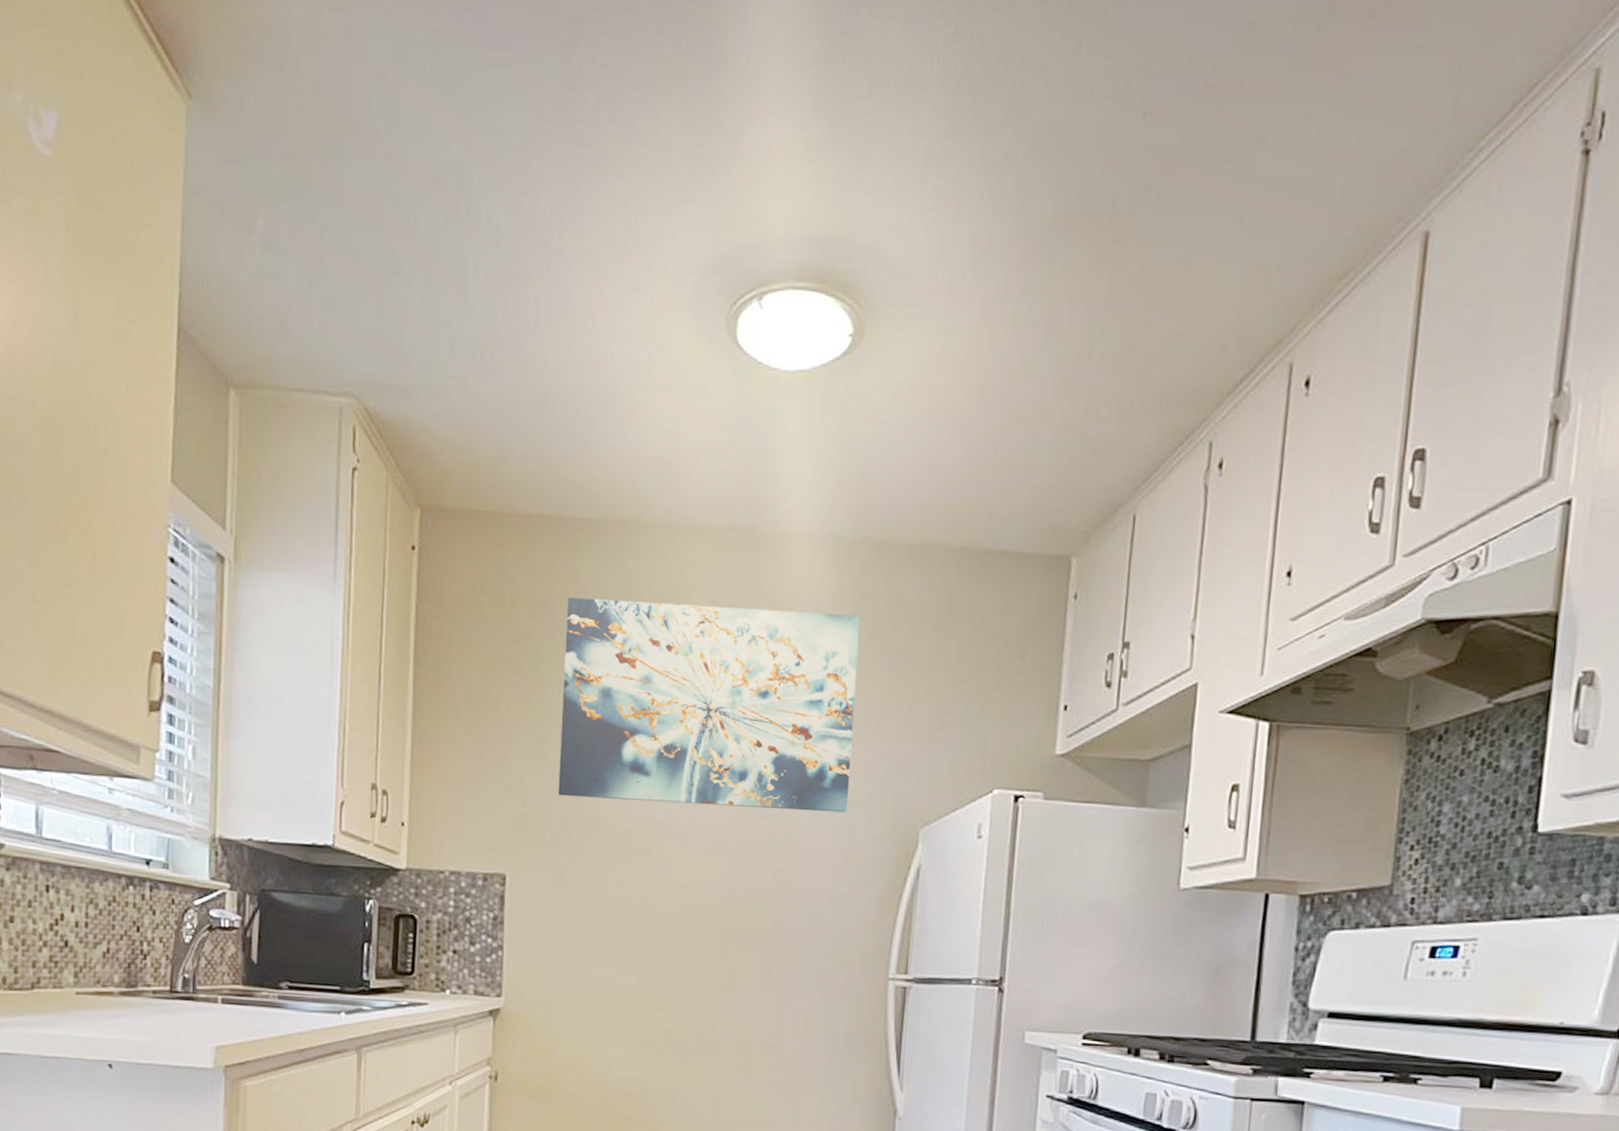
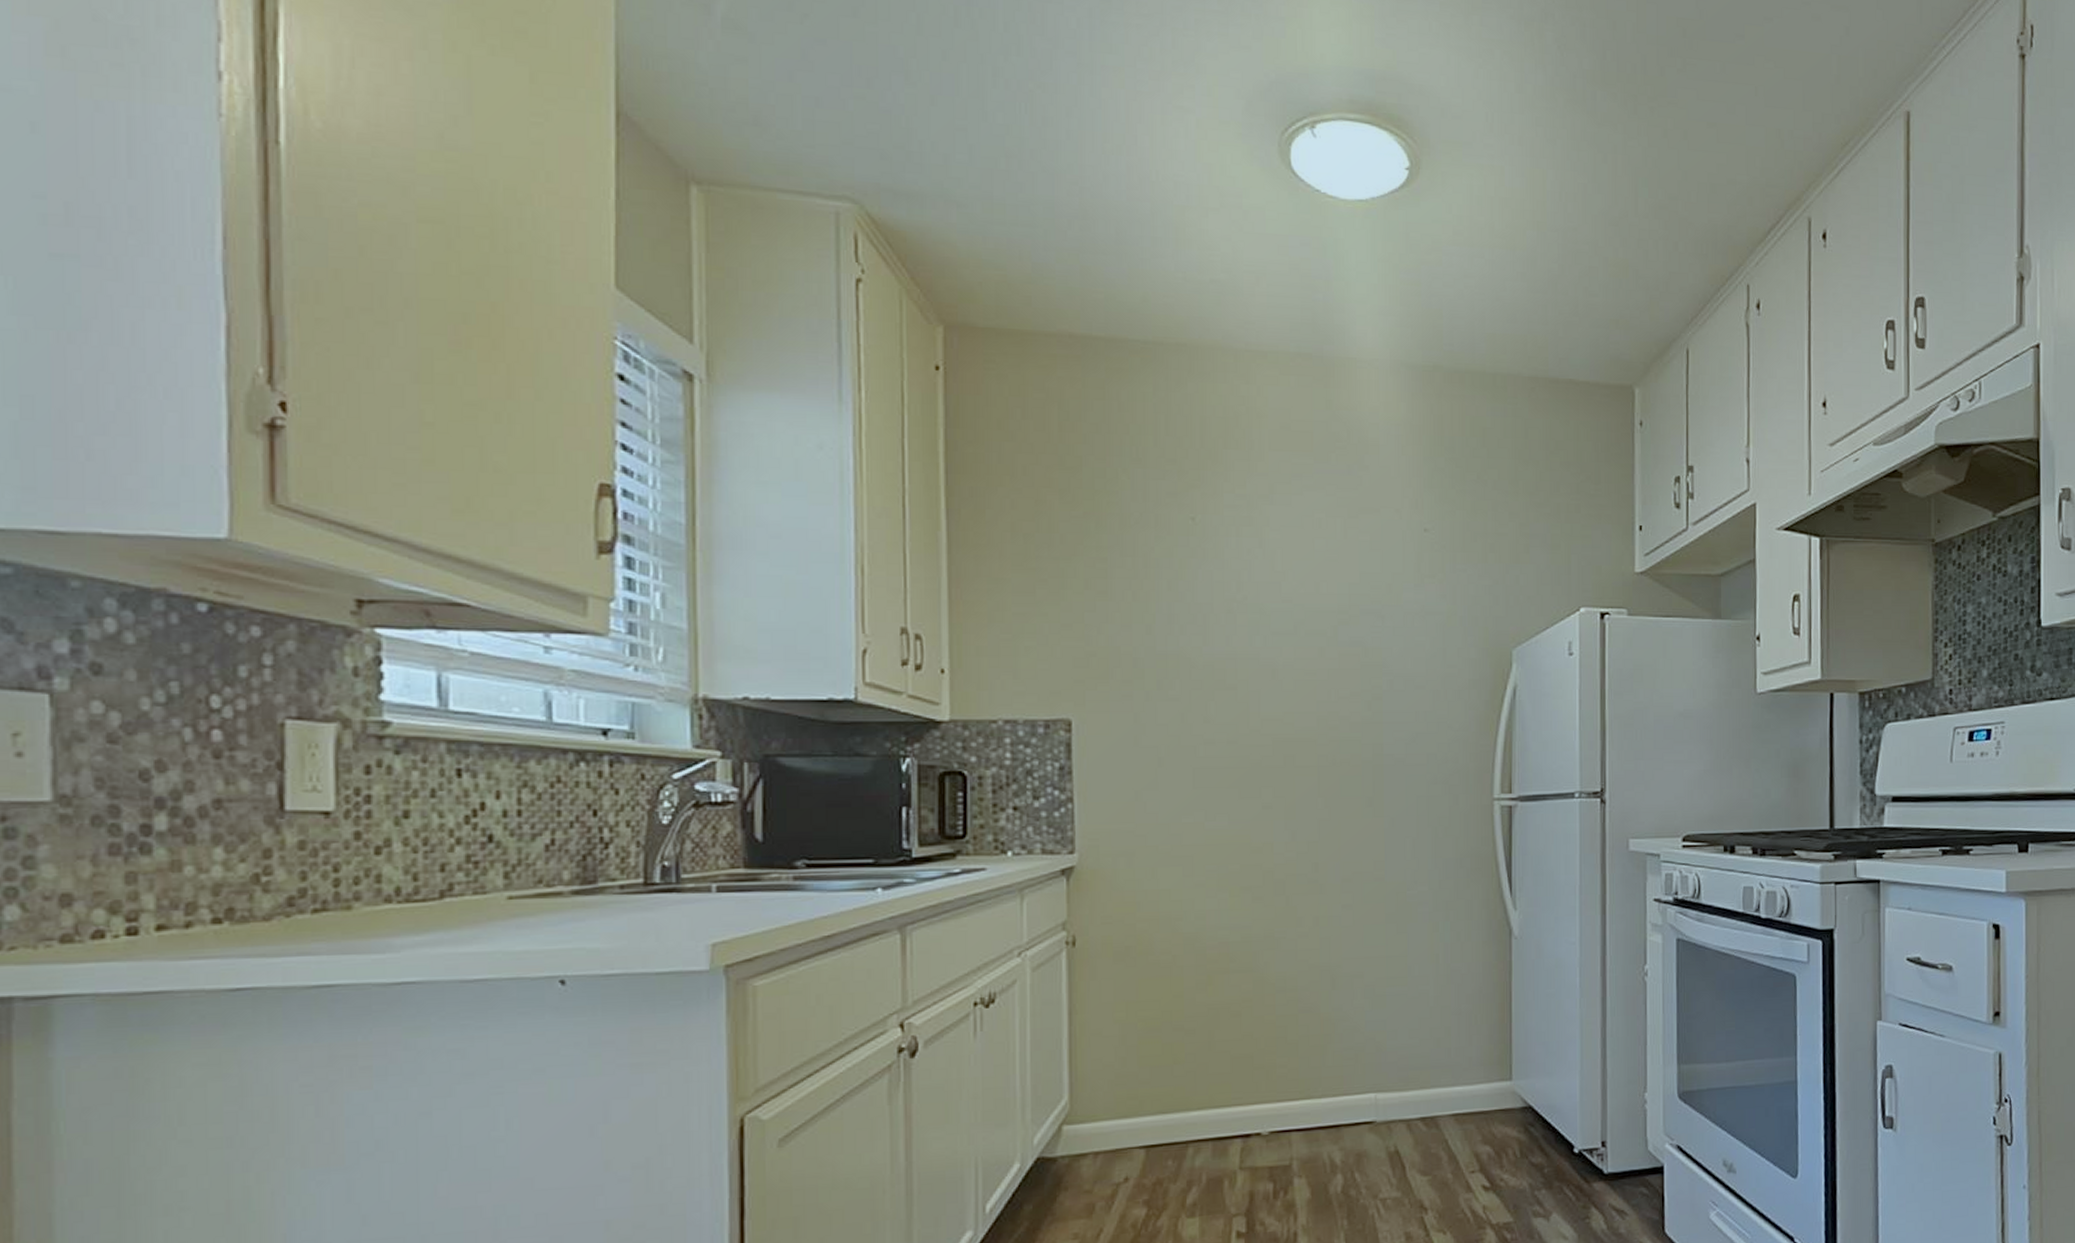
wall art: present [558,597,860,813] -> none [1123,422,1440,637]

